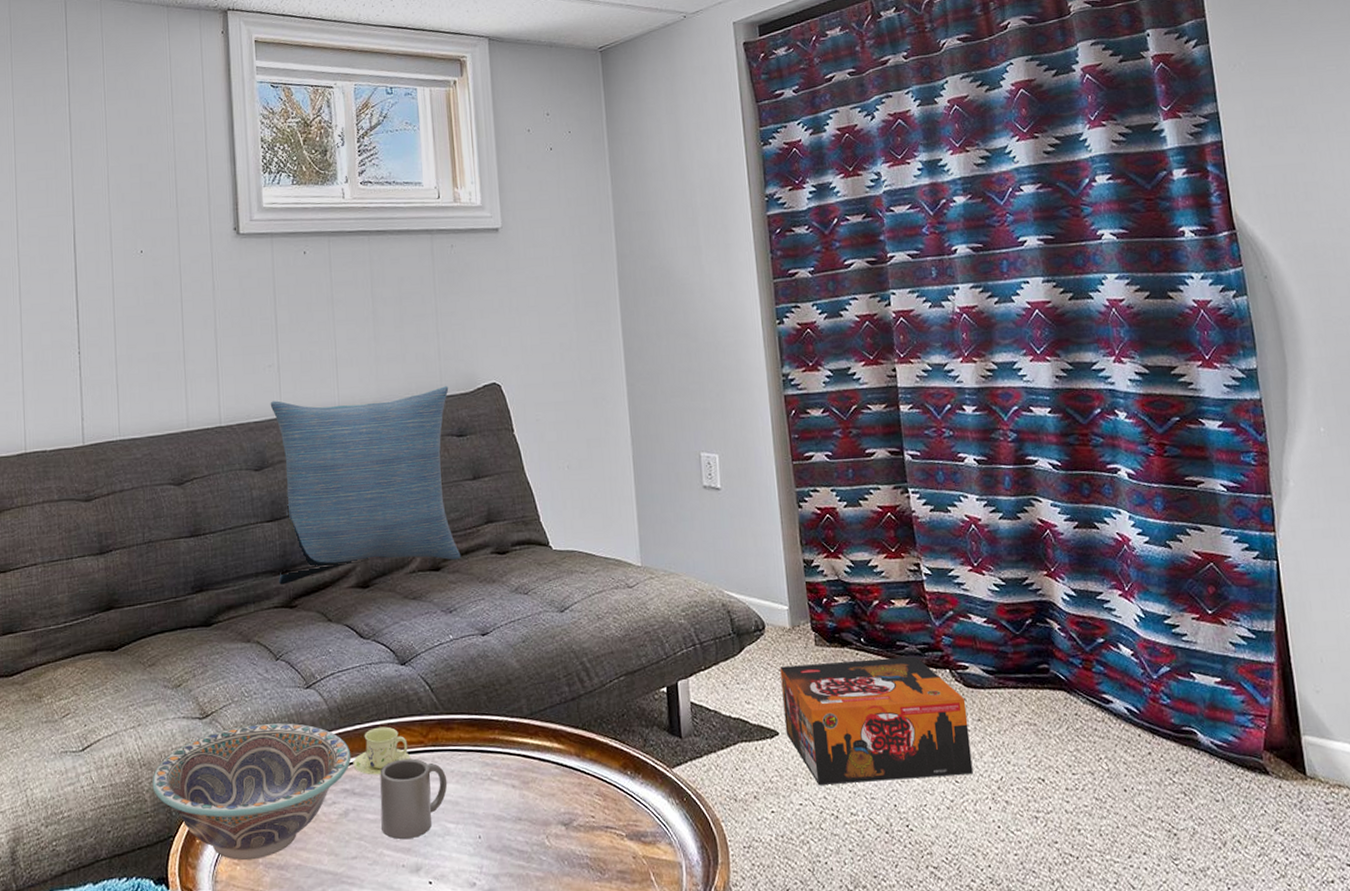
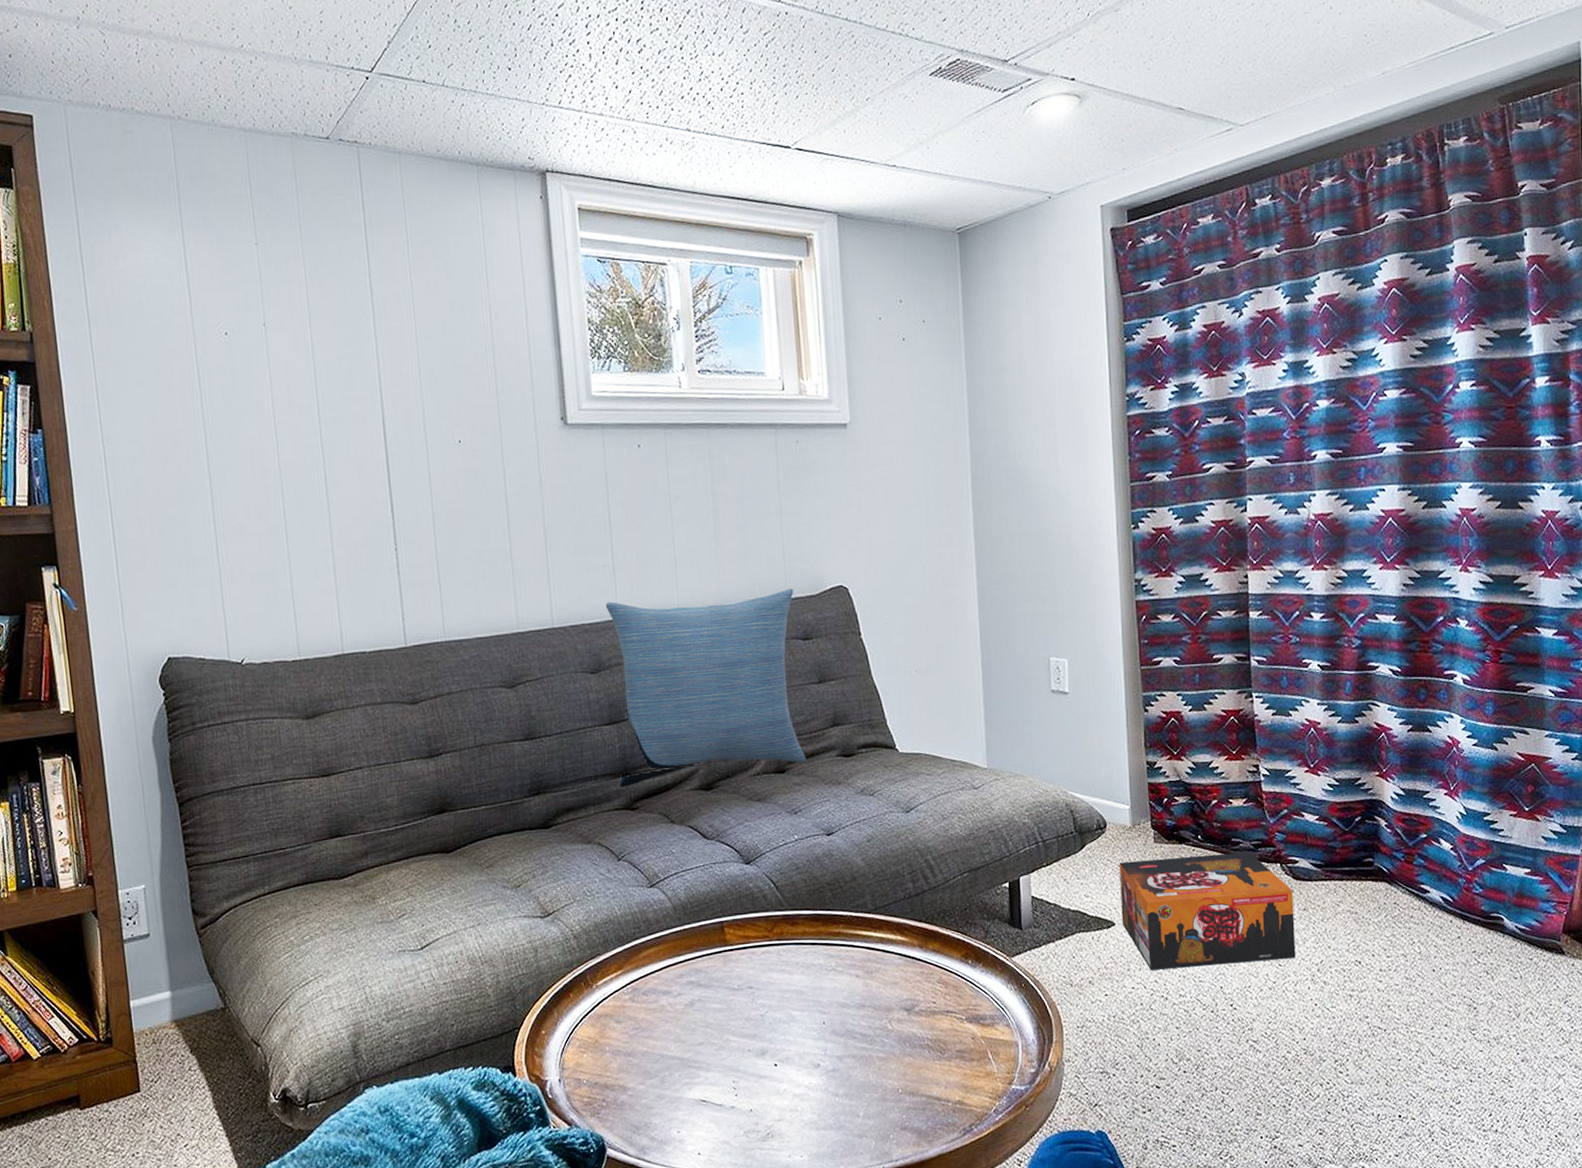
decorative bowl: present [152,722,352,861] -> none [494,920,697,1049]
cup and saucer: present [353,726,411,775] -> none [698,922,756,968]
mug: present [379,758,448,840] -> none [725,952,793,1027]

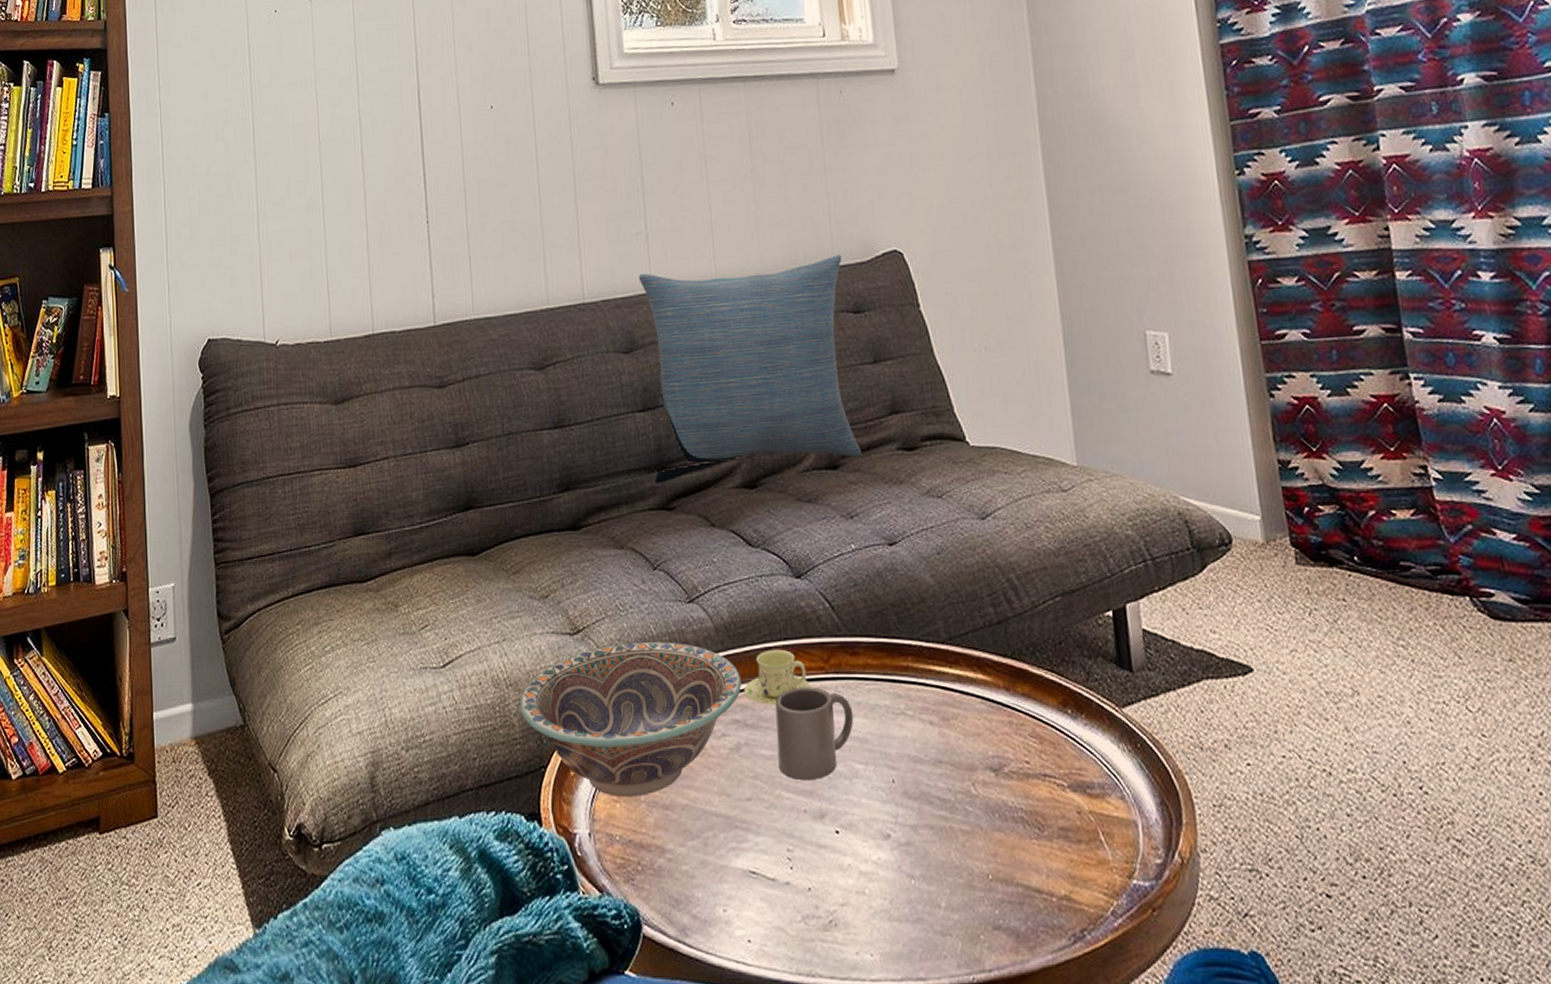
decorative bowl: none [494,920,697,1049] -> present [520,641,742,798]
cup and saucer: none [698,922,756,968] -> present [744,649,811,705]
mug: none [725,952,793,1027] -> present [775,687,854,781]
fireworks box: present [1119,852,1296,970] -> none [1252,579,1505,734]

